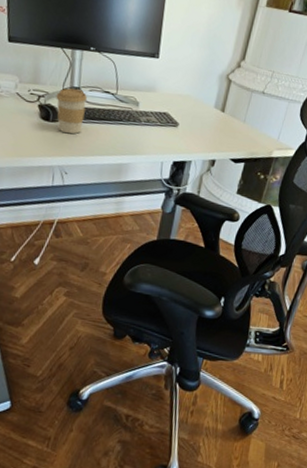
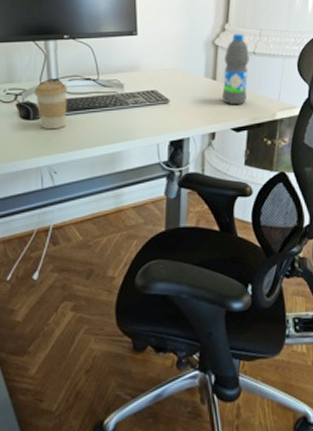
water bottle: none [227,72,259,138] -> present [222,34,249,104]

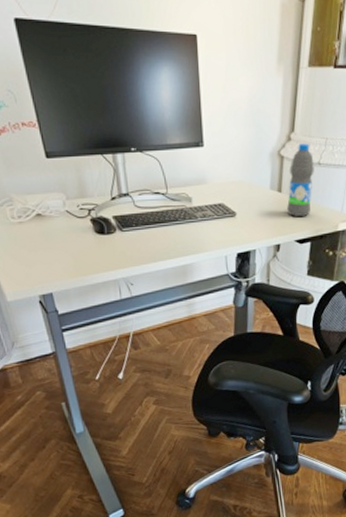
coffee cup: present [34,80,67,130] -> none [106,194,139,244]

